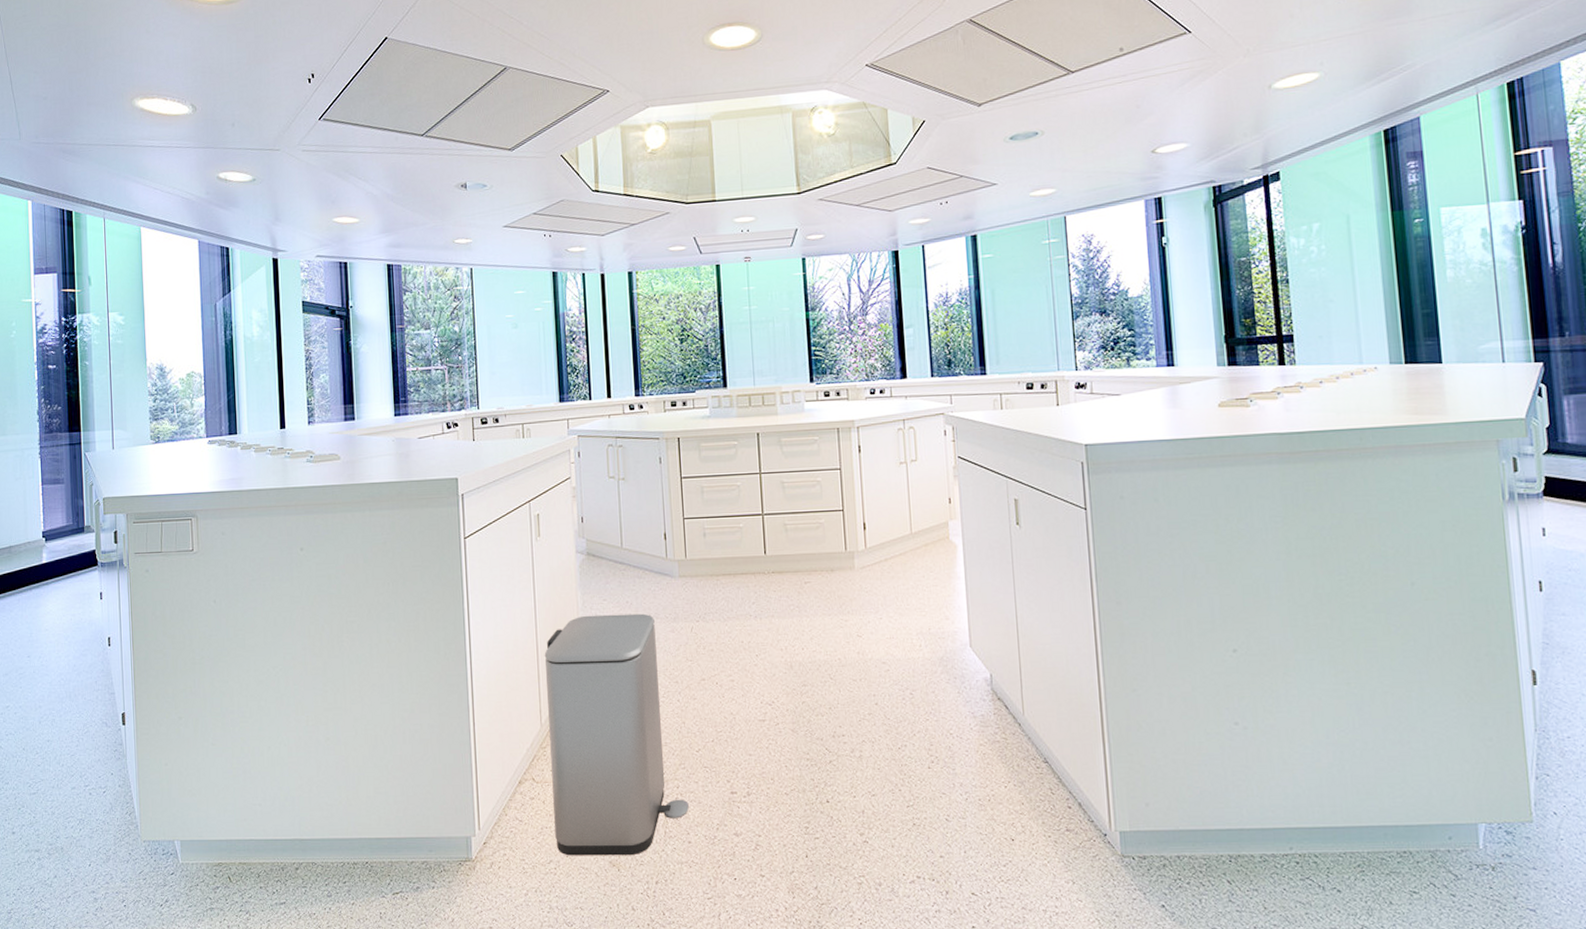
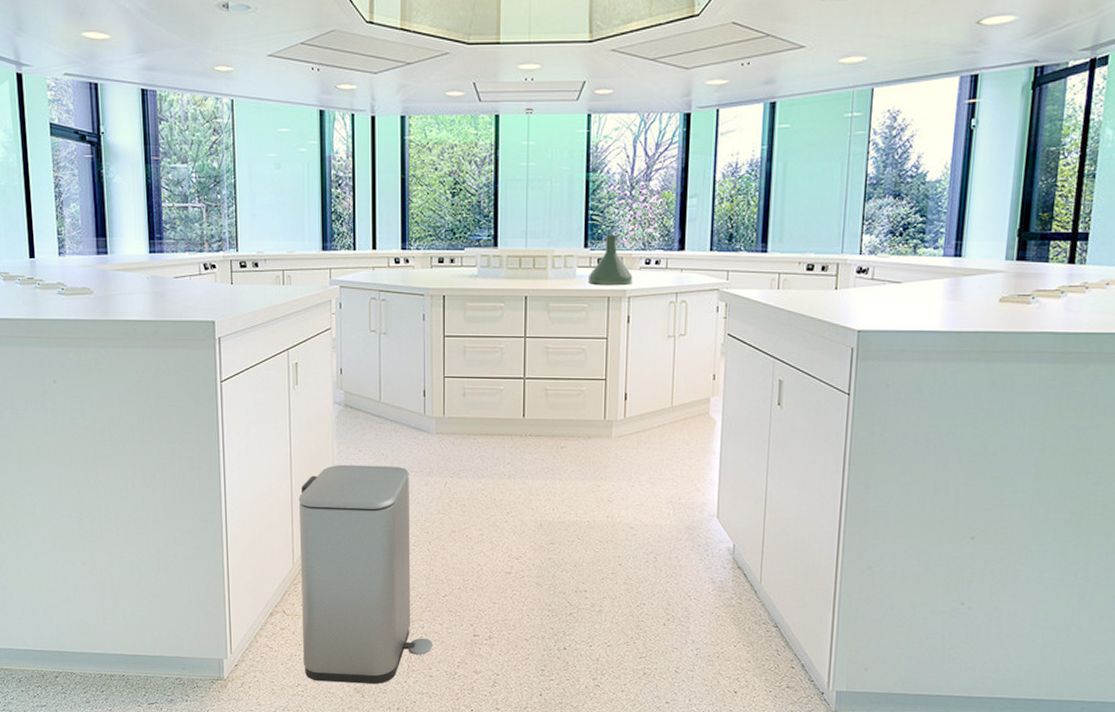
flask: none [816,367,860,418] -> present [587,234,633,286]

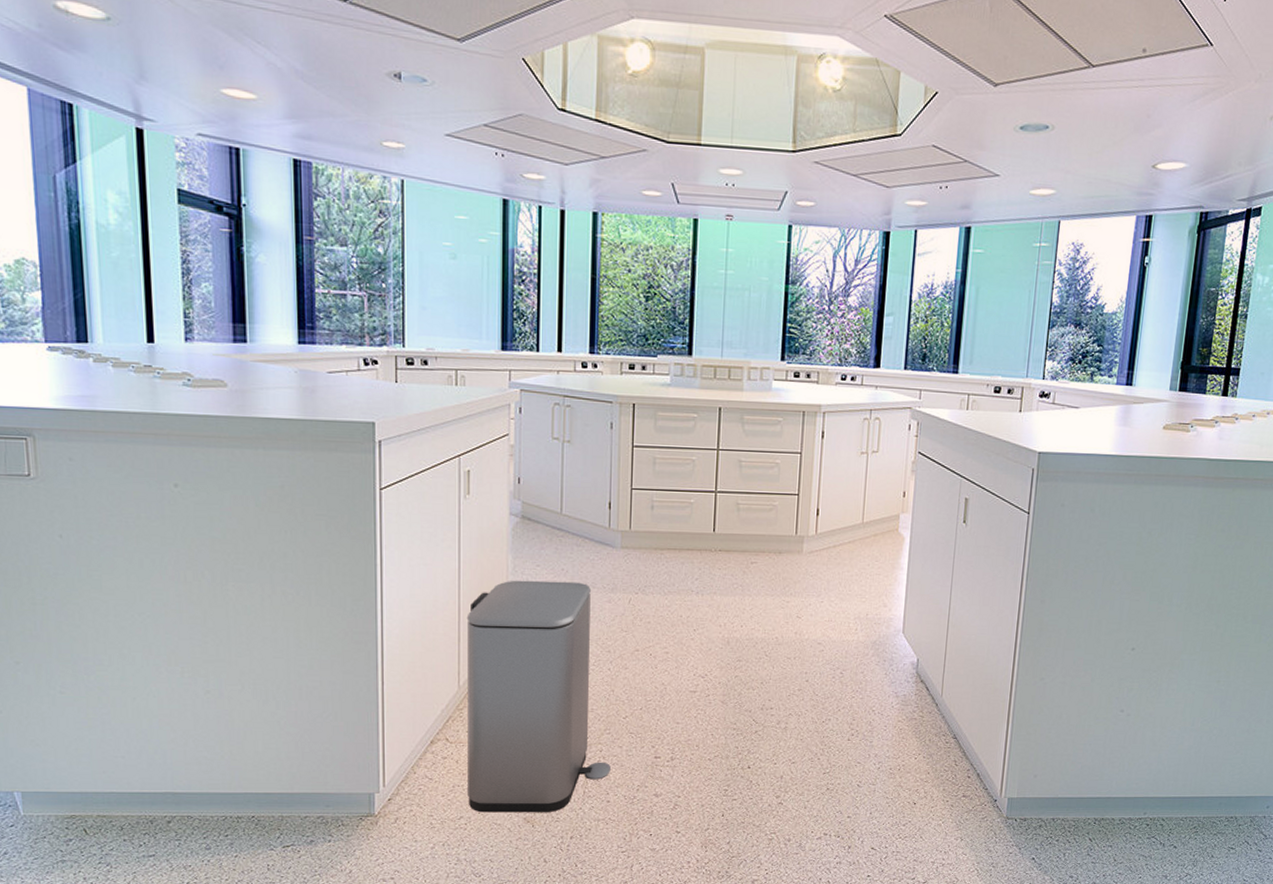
flask: present [587,234,633,286] -> none [783,348,828,401]

